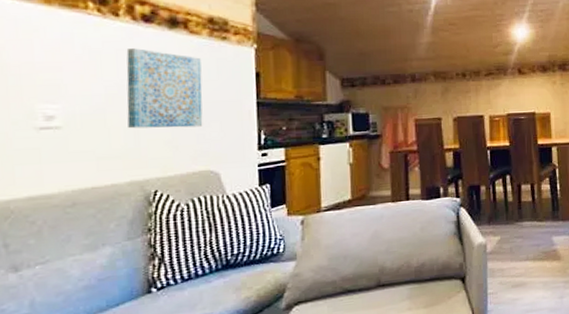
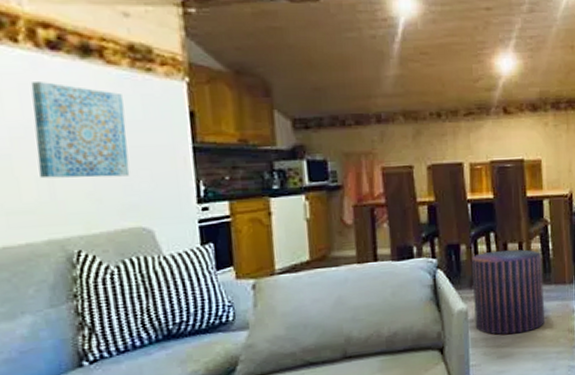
stool: none [490,190,553,266] -> present [472,249,544,335]

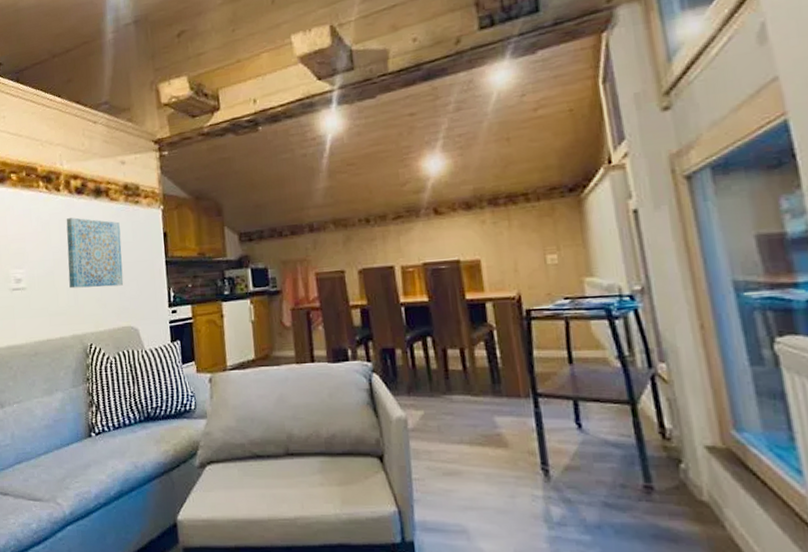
stool: present [472,249,544,335] -> none [408,356,497,450]

